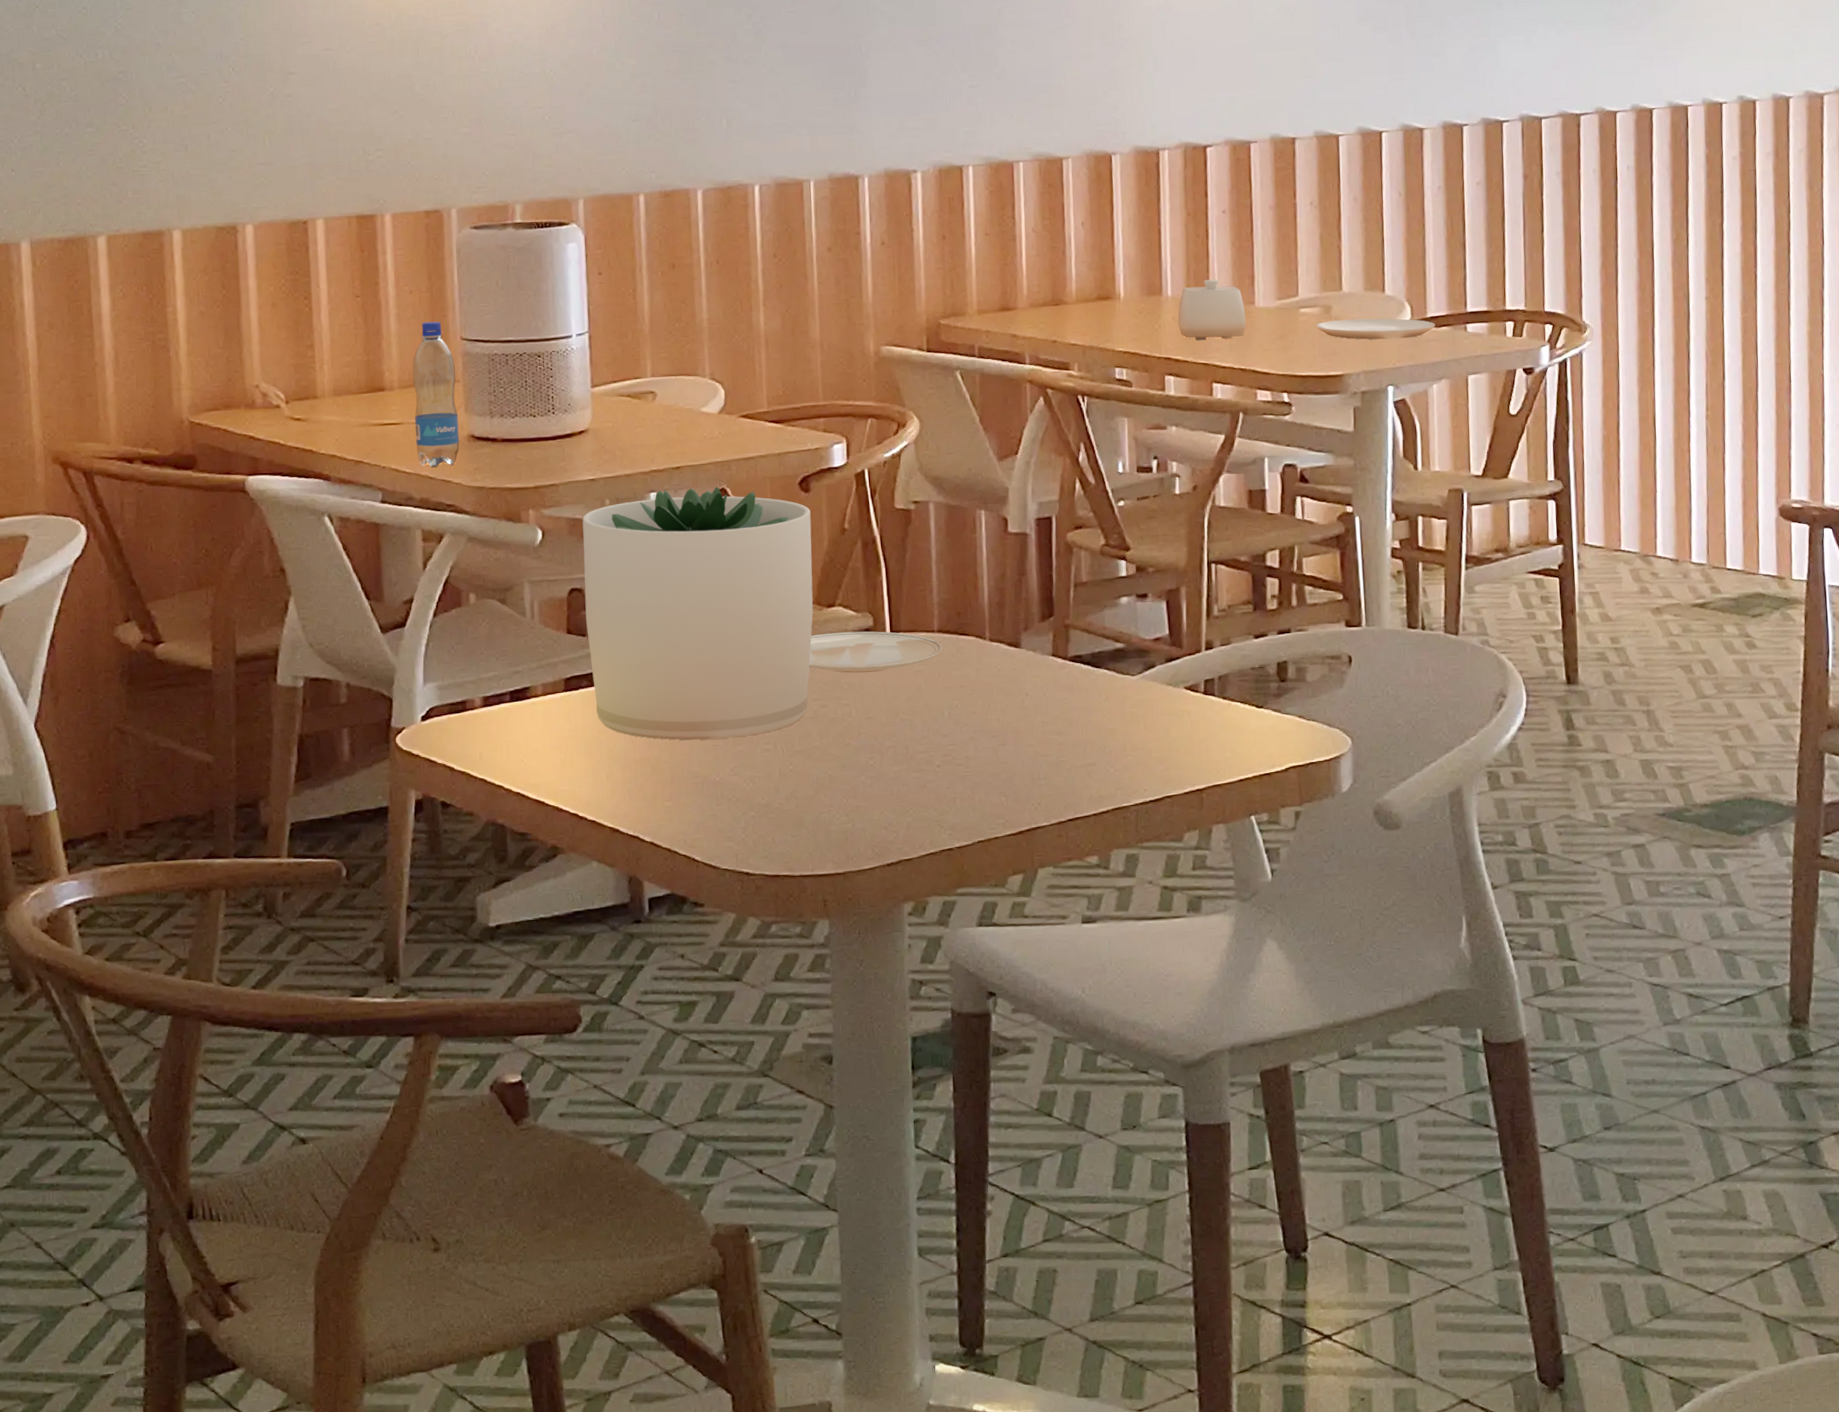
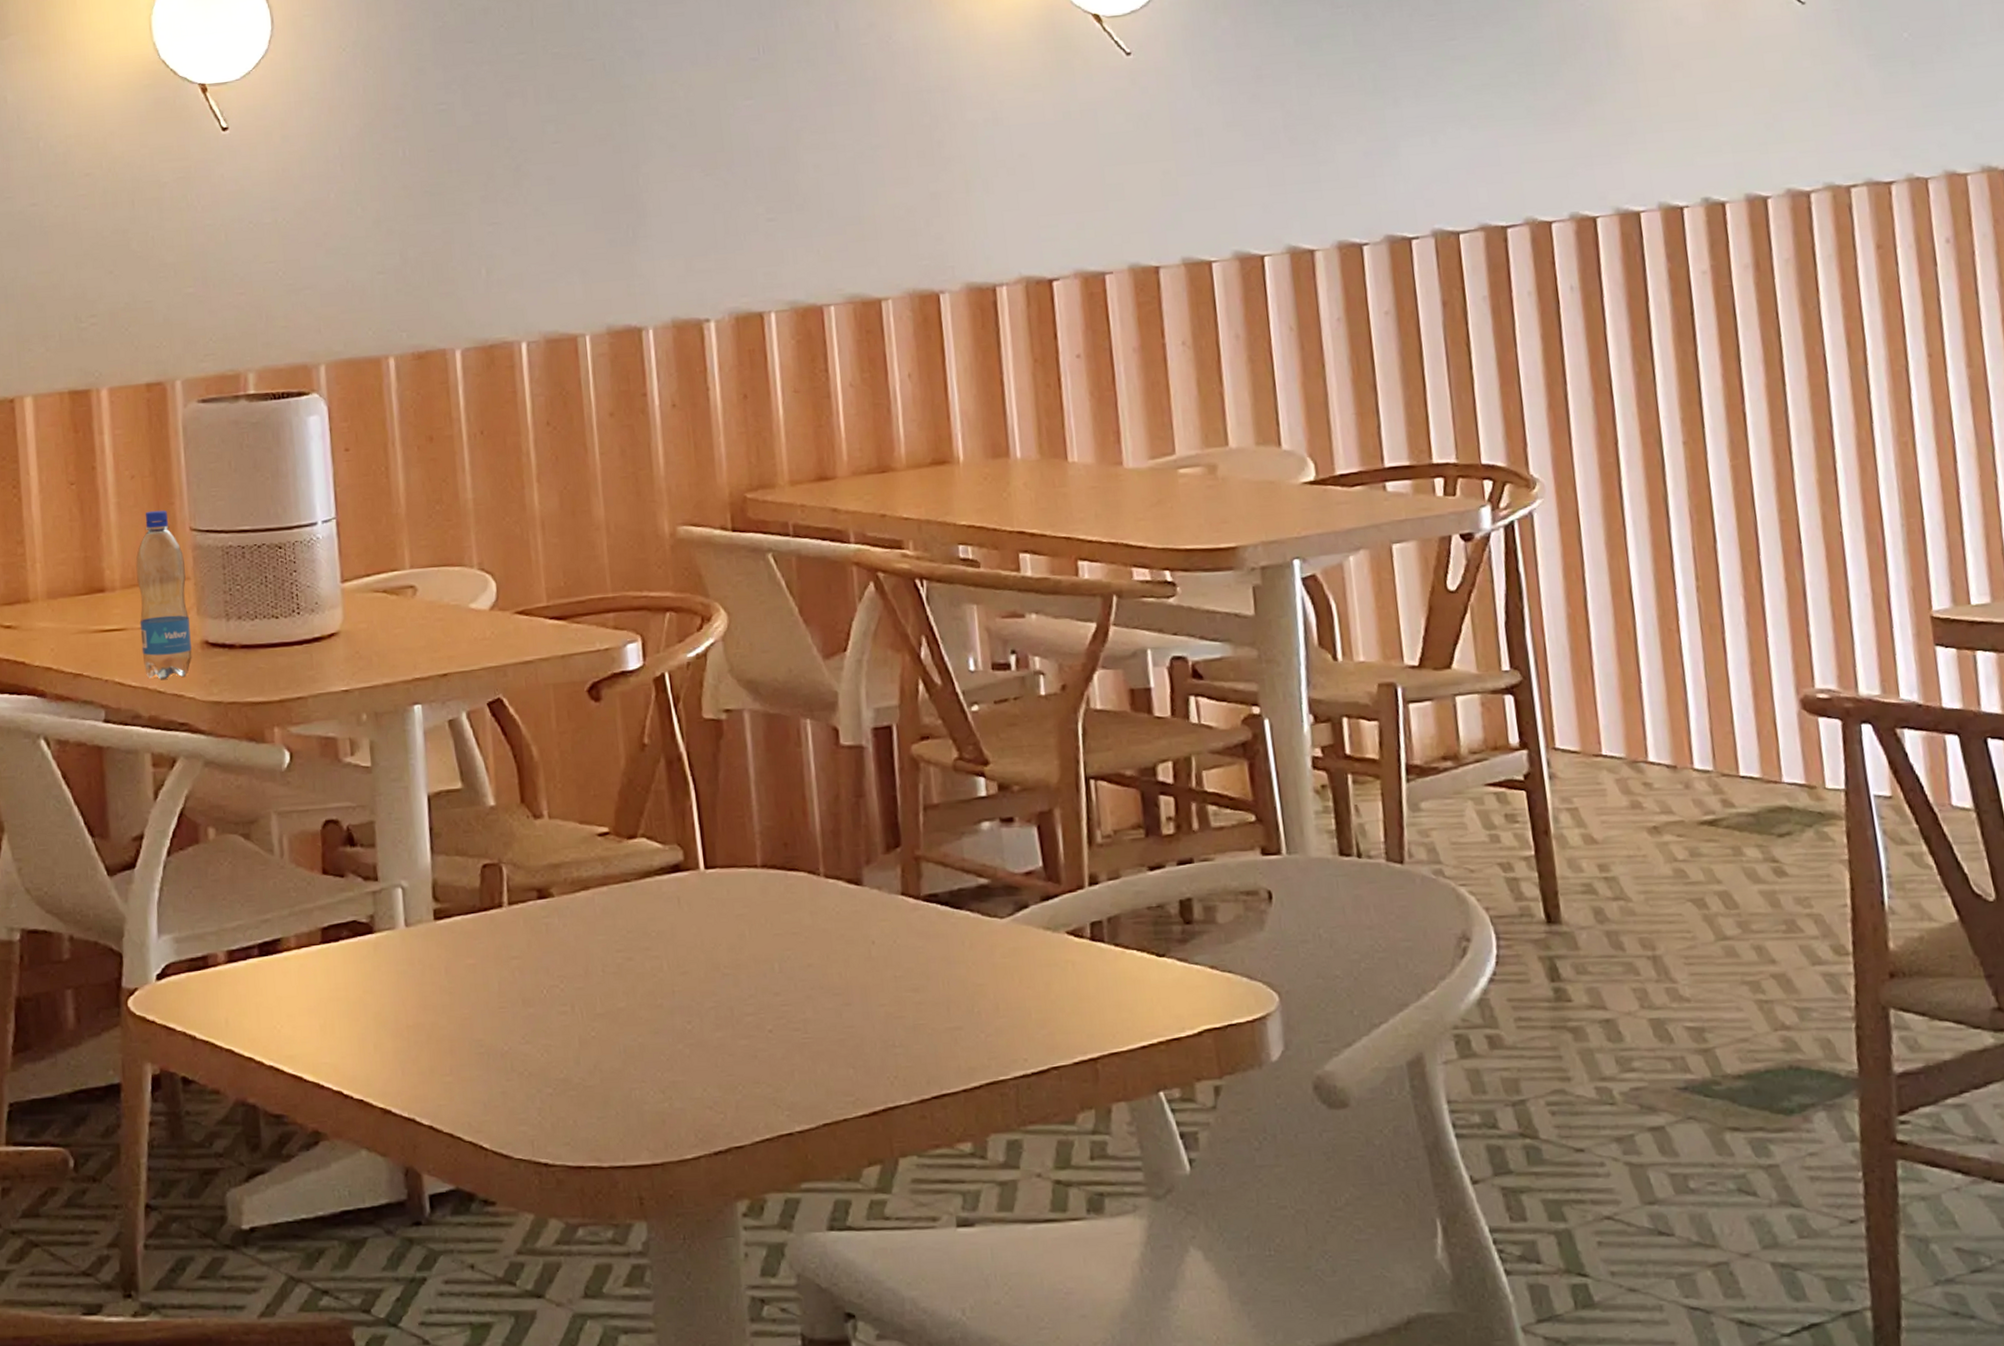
planter: present [582,487,814,740] -> none [336,697,612,1002]
plate: present [809,631,943,673] -> none [608,867,769,918]
sugar bowl: present [1177,279,1247,341] -> none [1030,436,1115,510]
plate: present [1316,318,1435,340] -> none [1199,477,1347,504]

